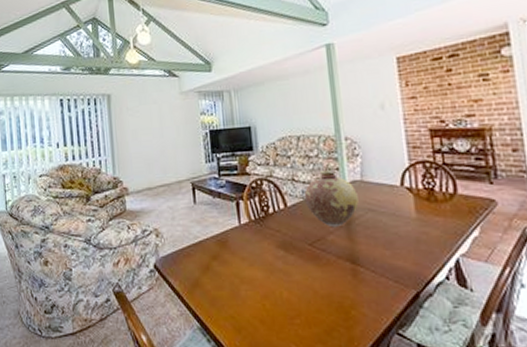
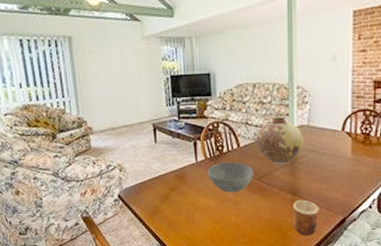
bowl: none [252,225,305,261] -> present [208,162,254,193]
cup: none [353,269,387,315] -> present [292,199,319,235]

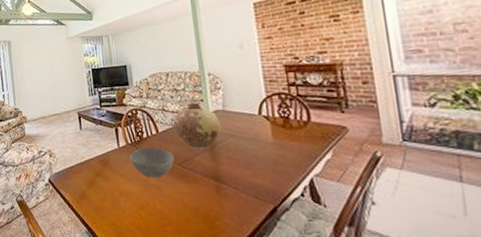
cup: present [292,199,319,235] -> none [217,186,247,225]

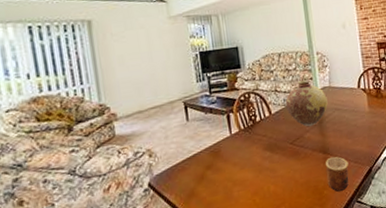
bowl: present [129,148,175,178] -> none [242,129,287,162]
cup: none [217,186,247,225] -> present [325,156,349,192]

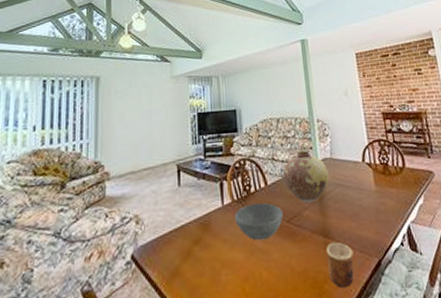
bowl: none [242,129,287,162] -> present [235,203,283,241]

